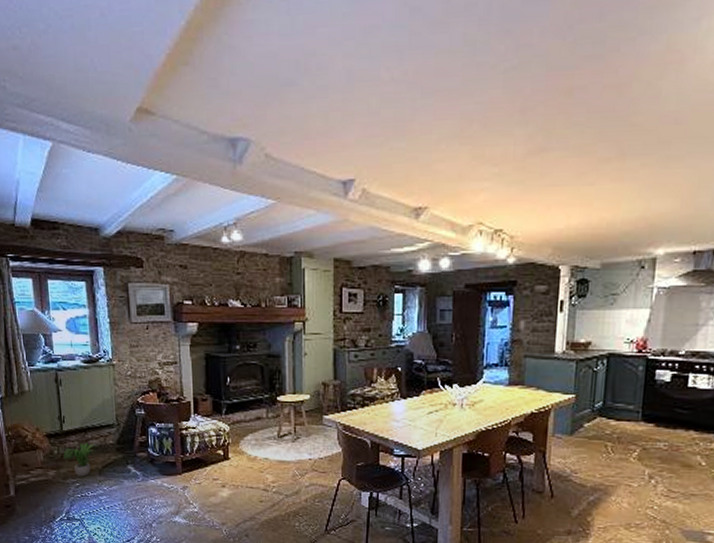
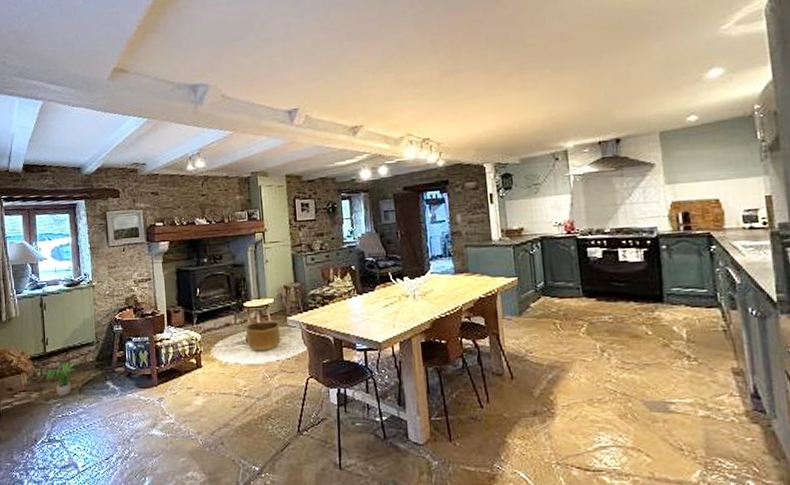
basket: none [279,418,314,449] -> present [246,322,281,351]

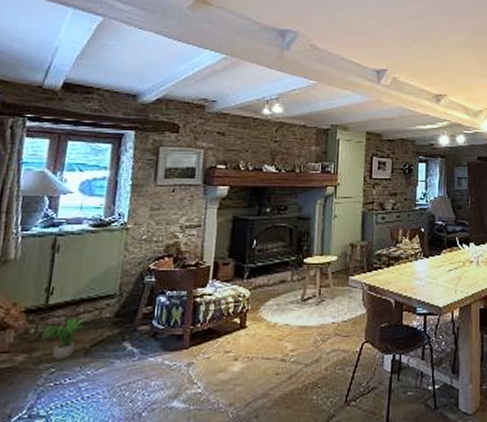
basket: present [246,322,281,351] -> none [302,281,340,312]

